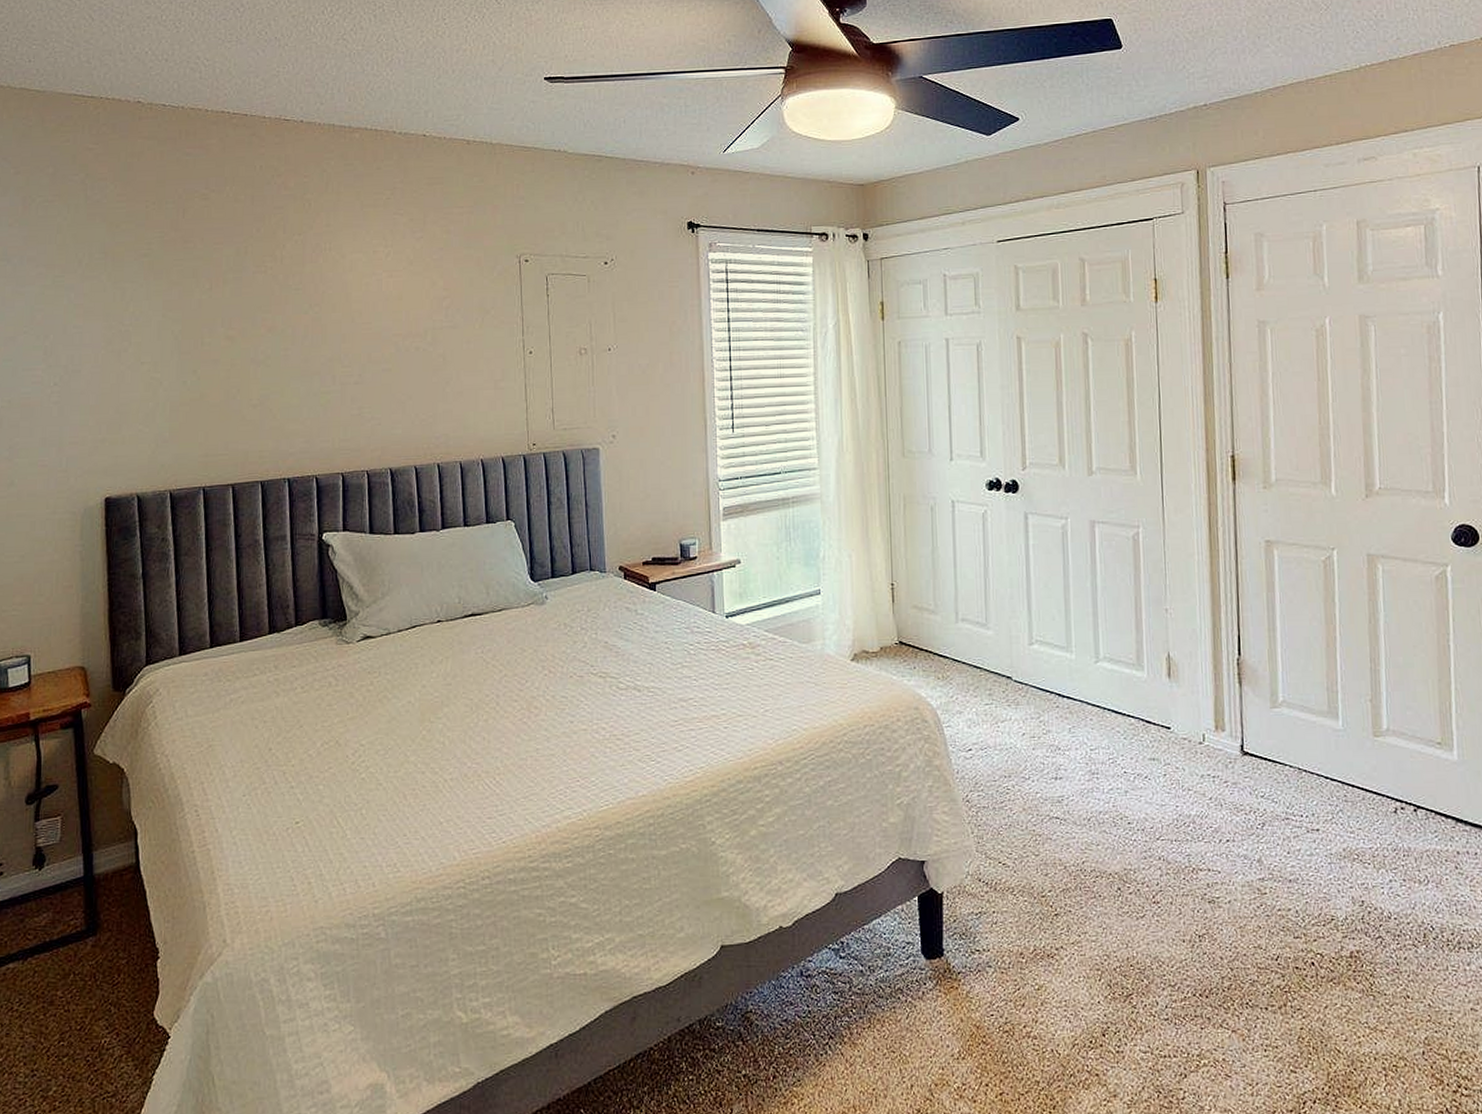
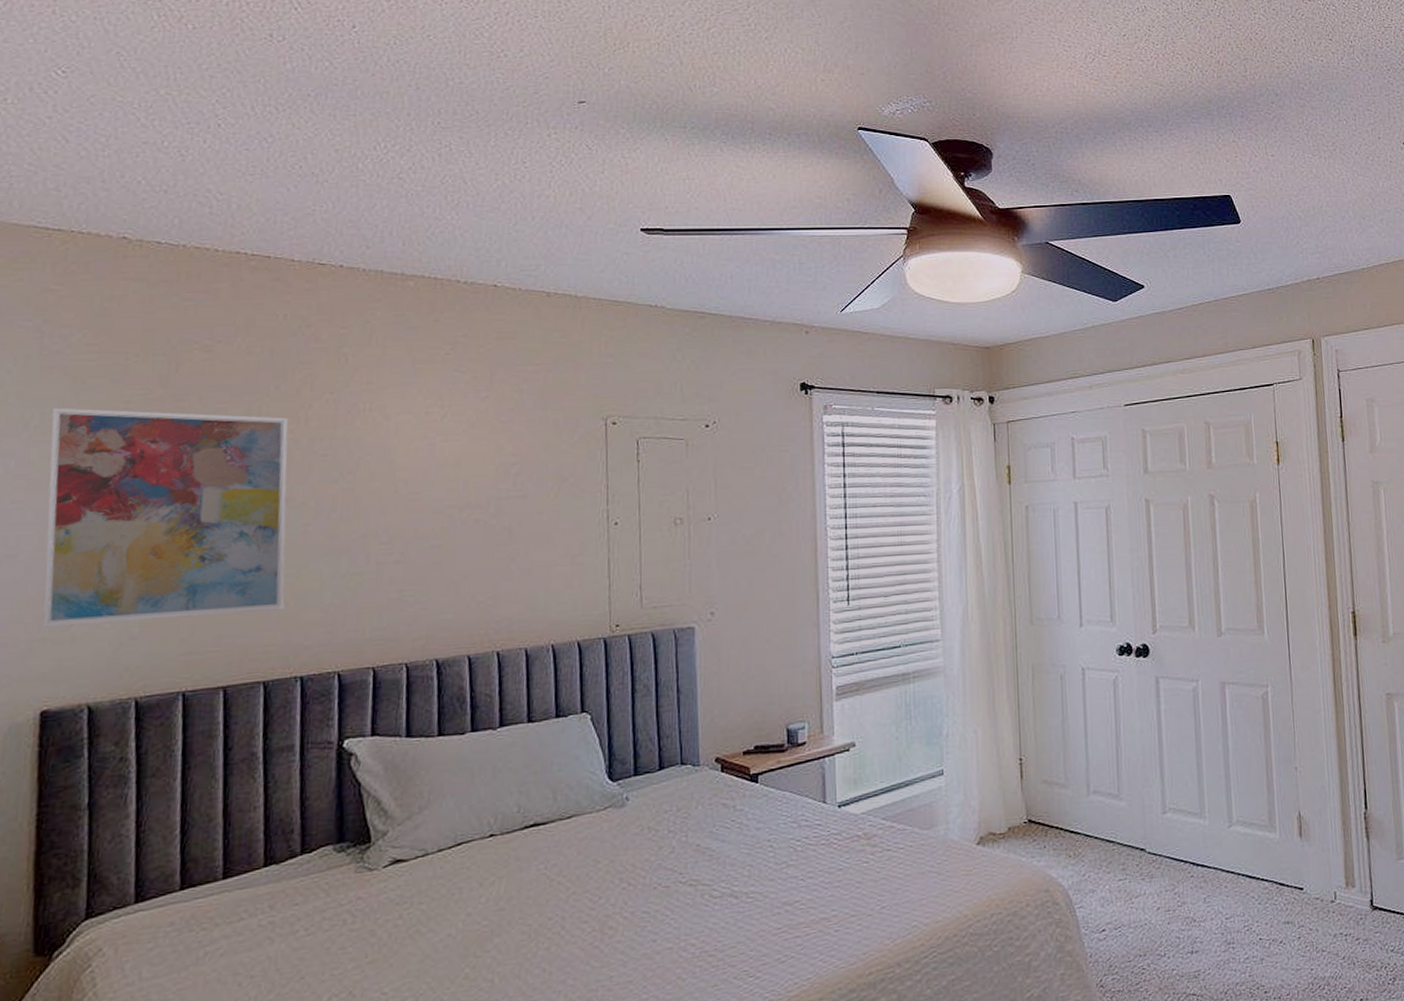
wall art: none [97,248,273,430] -> present [42,407,289,627]

